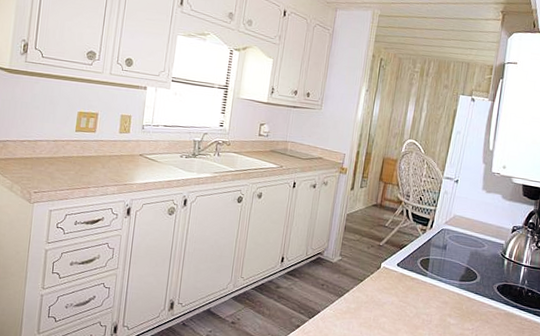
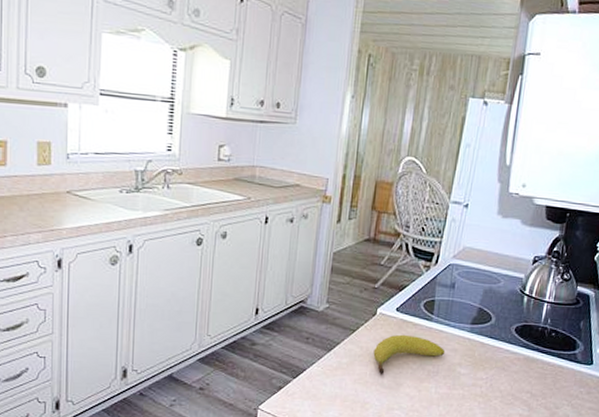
fruit: none [377,286,438,321] -> present [373,334,446,375]

